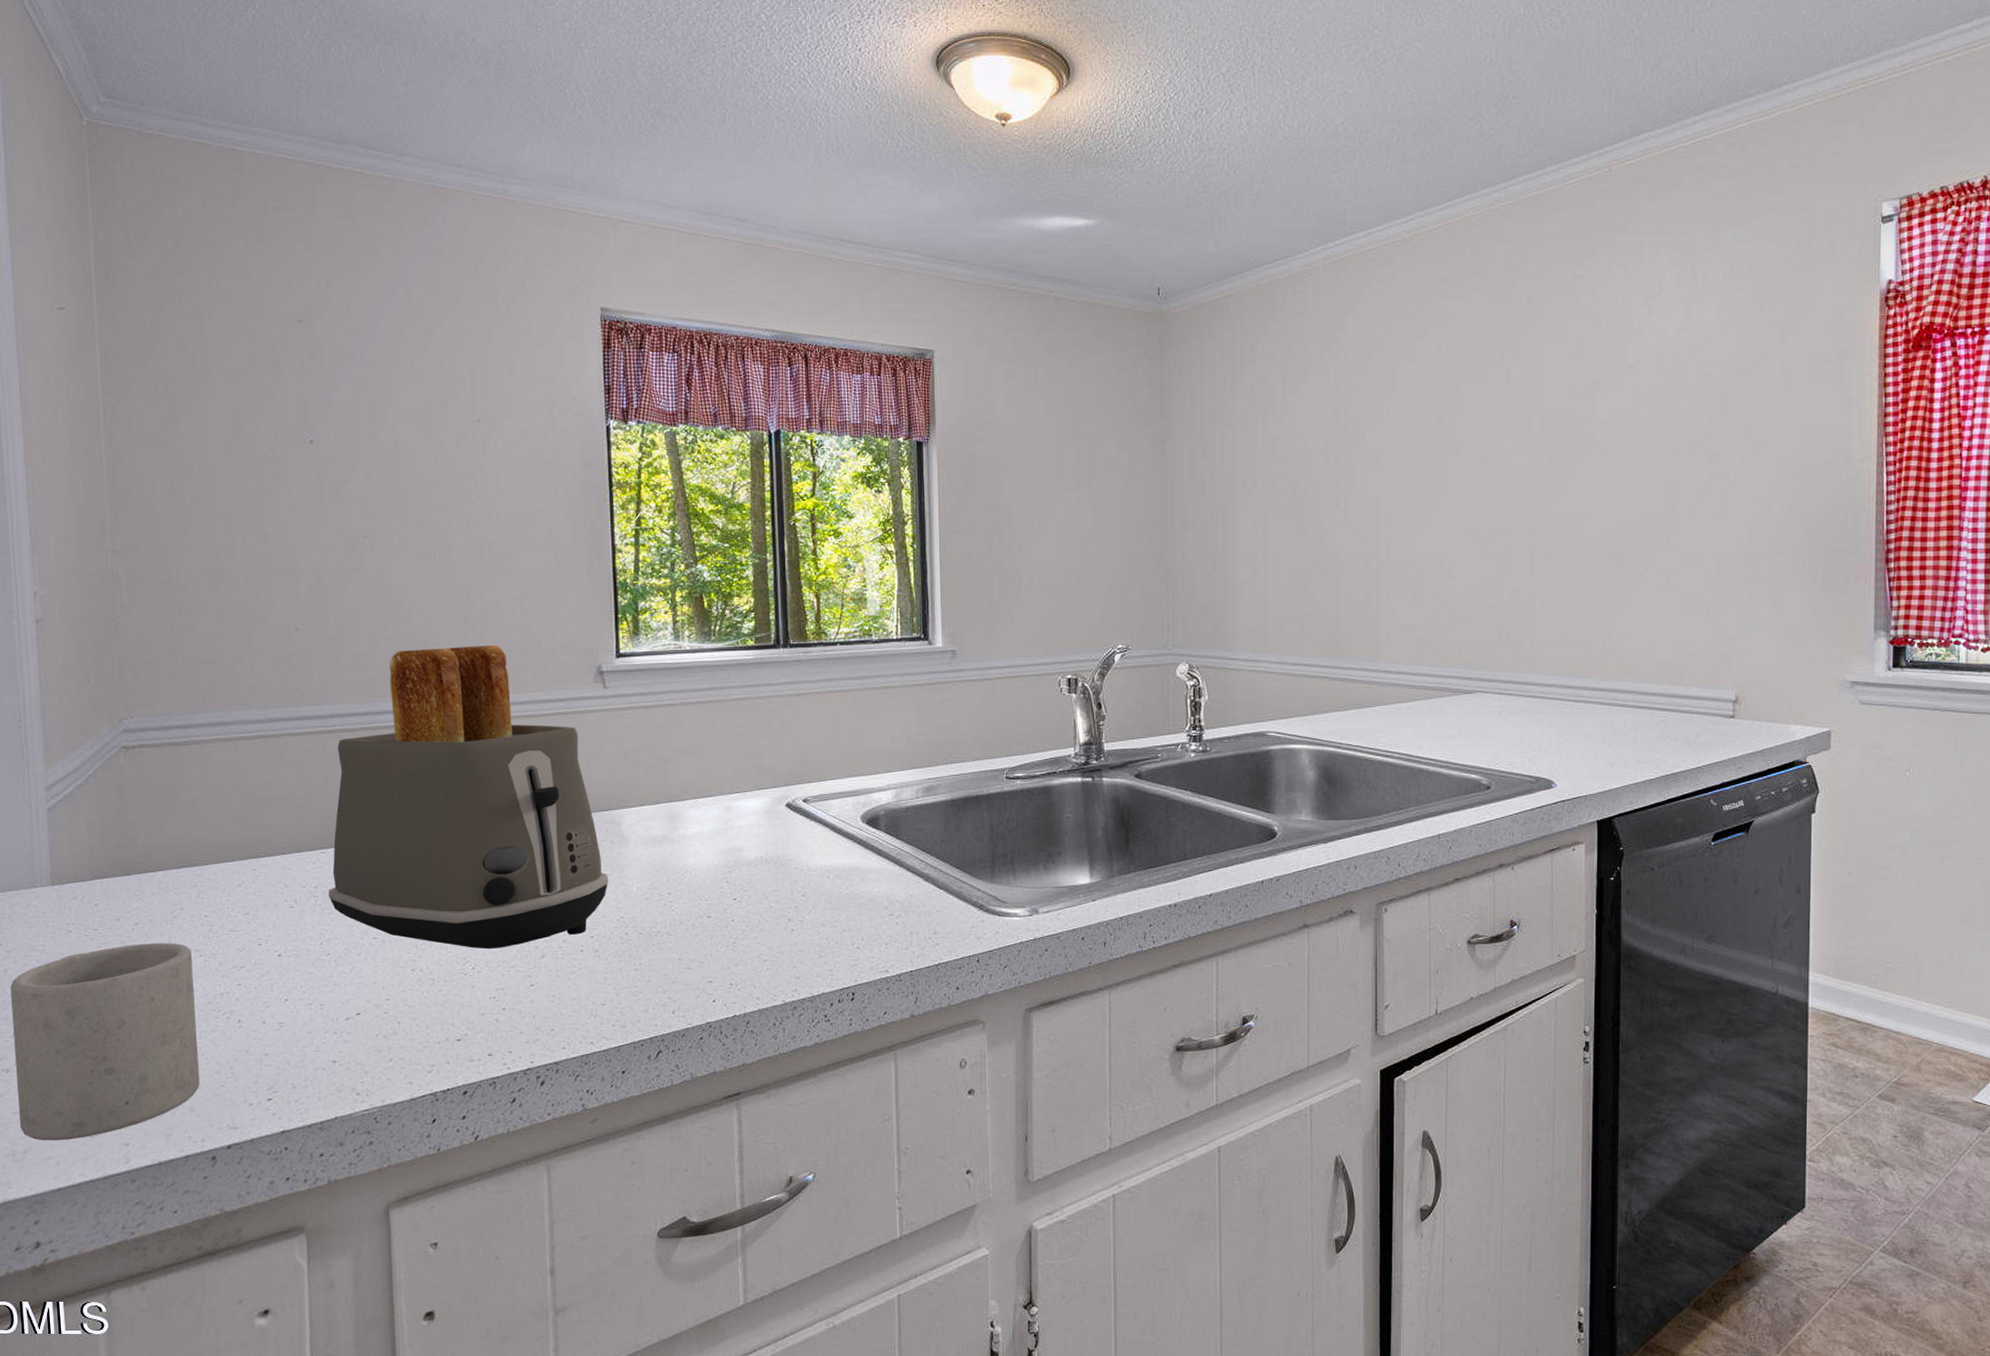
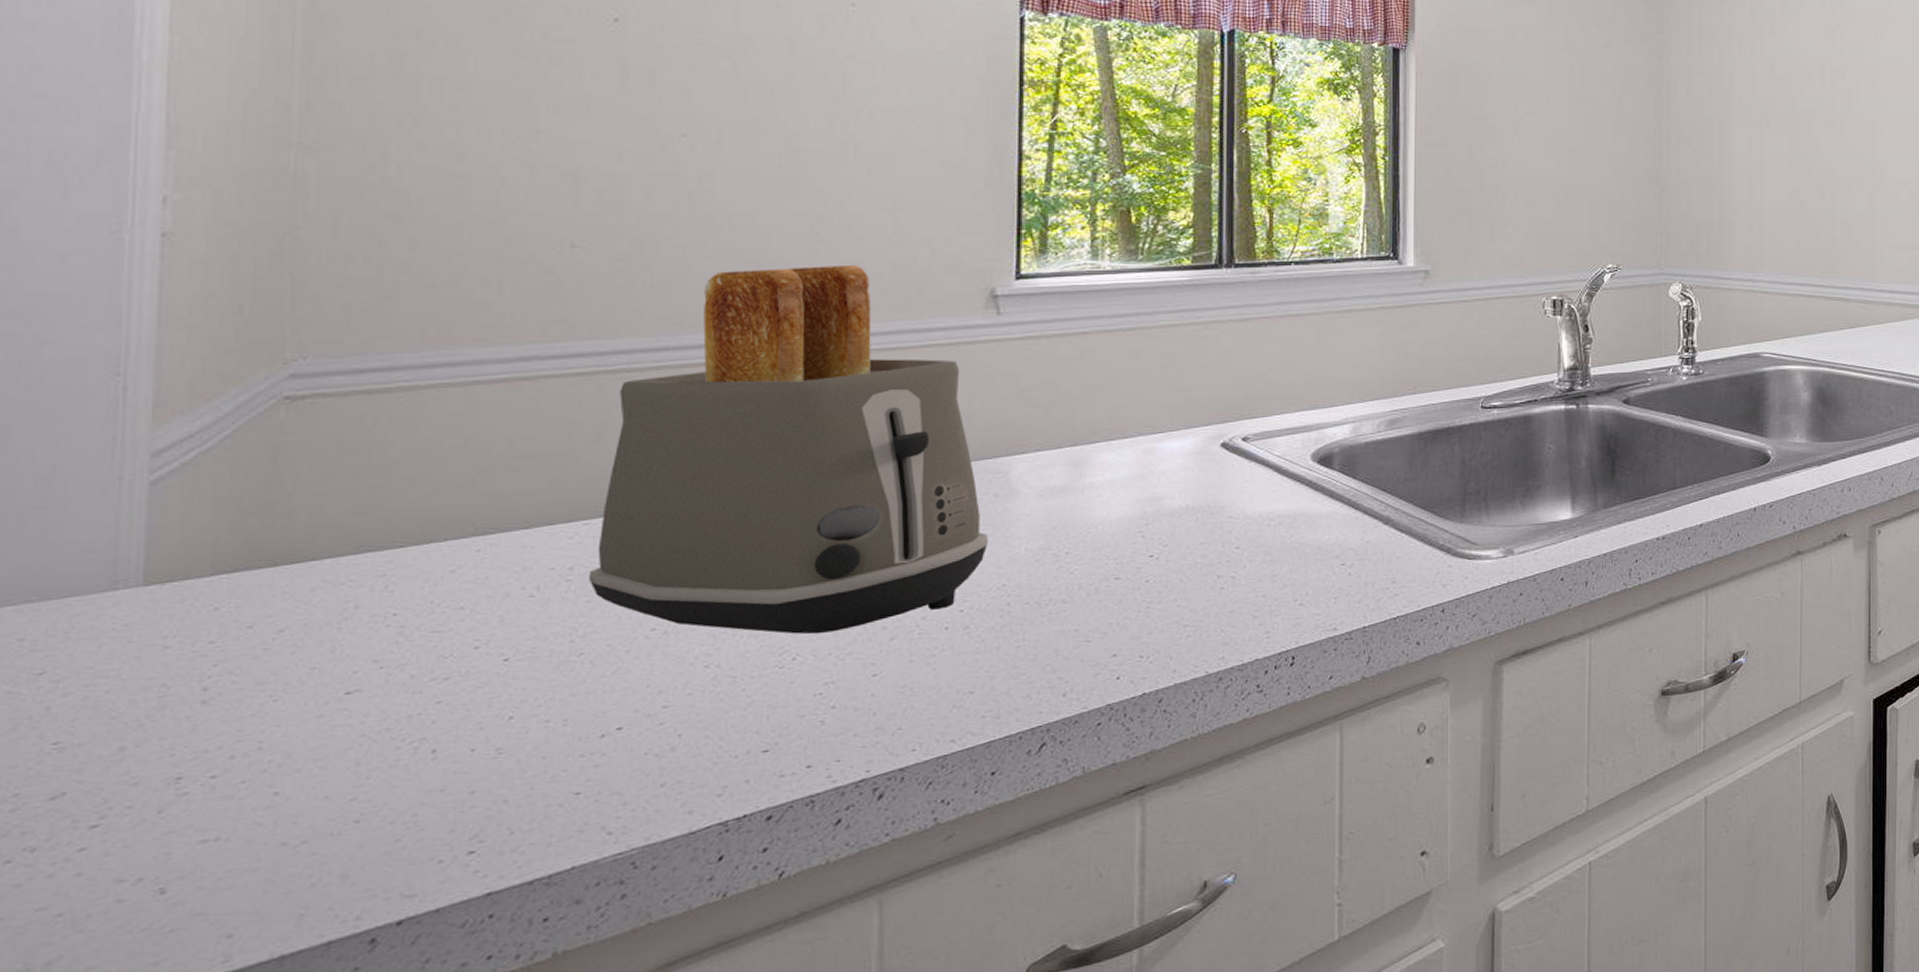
mug: present [10,942,200,1141] -> none [46,653,367,945]

